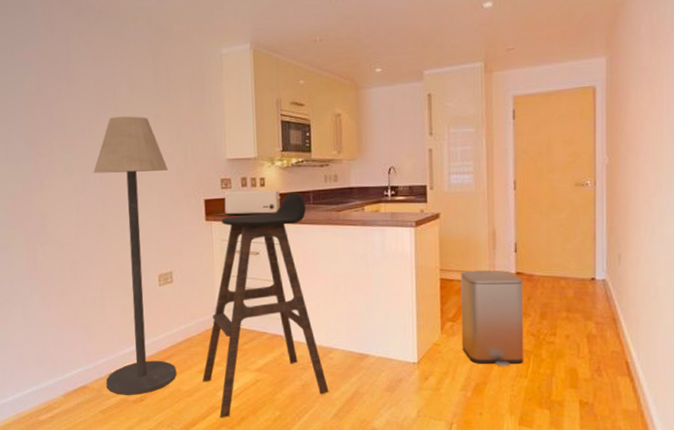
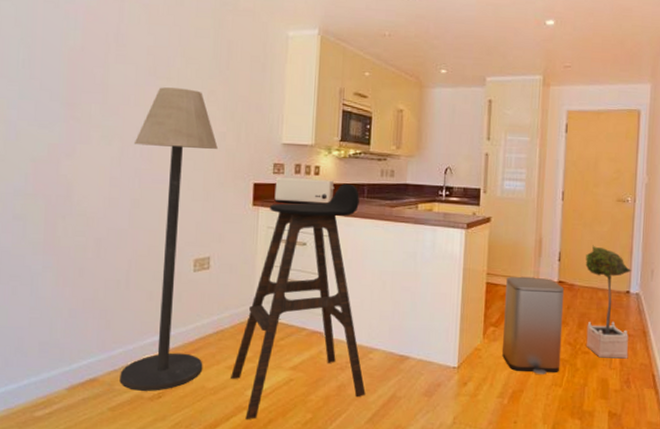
potted tree: none [544,233,598,347] -> present [585,245,632,359]

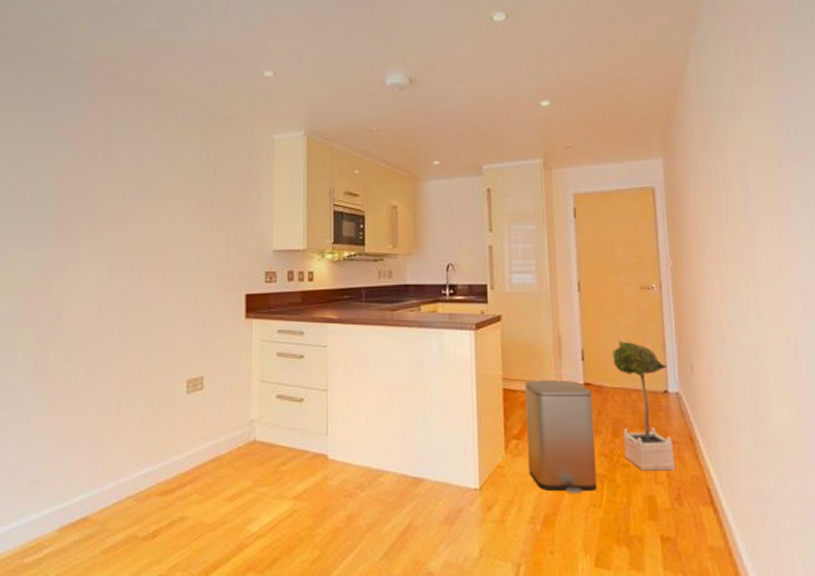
floor lamp: present [119,87,218,391] -> none [112,201,207,530]
bar stool: present [231,183,366,419] -> none [230,288,378,559]
toaster: present [274,177,335,205] -> none [268,286,330,313]

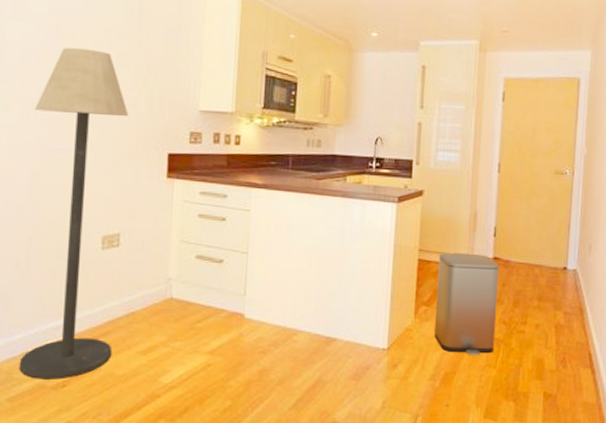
floor lamp: none [112,201,207,530] -> present [19,47,128,380]
potted tree: present [612,340,676,471] -> none [521,219,570,338]

